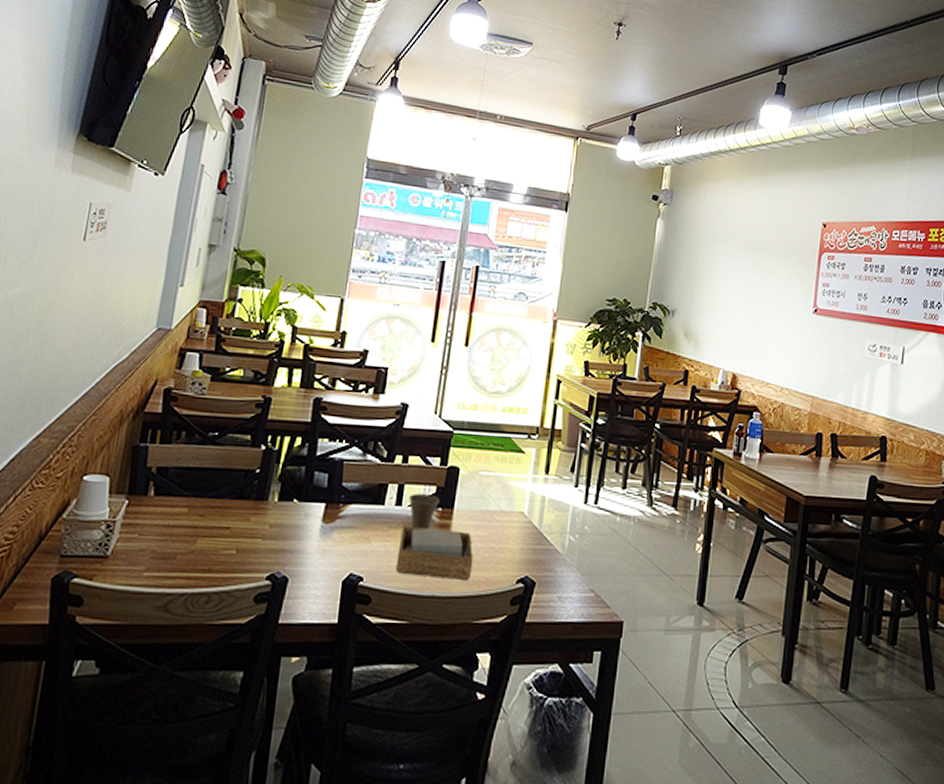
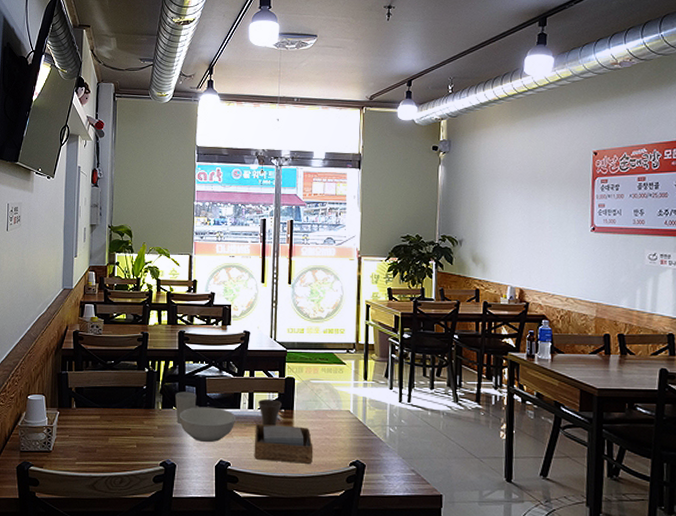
cup: none [296,479,332,522] -> present [175,391,200,424]
bowl: none [300,500,379,550] -> present [179,407,237,443]

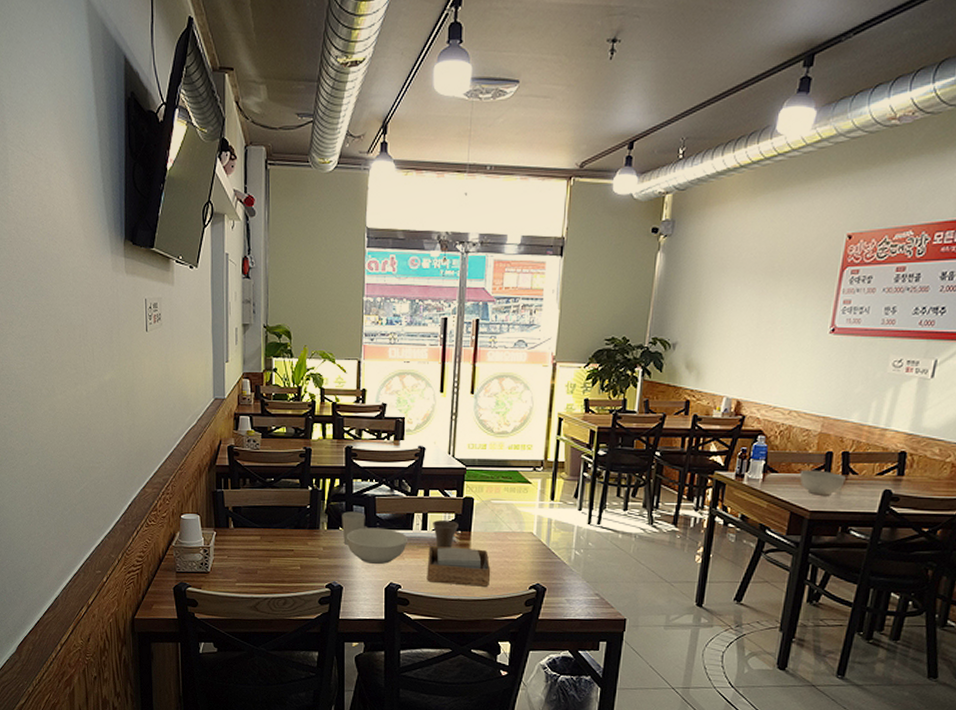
bowl: none [583,350,625,374] -> present [799,469,846,496]

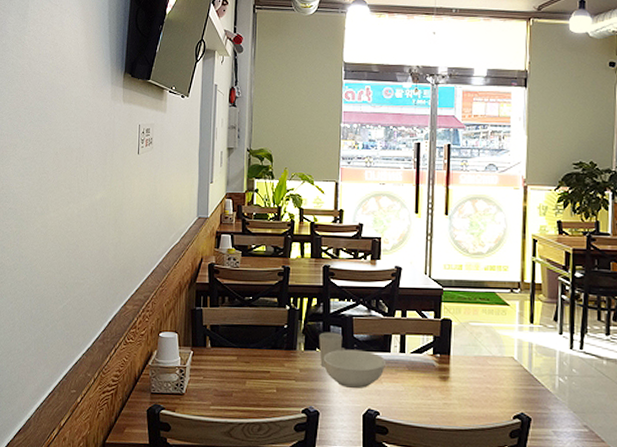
napkin holder: present [427,546,491,587] -> none [406,370,473,415]
cup: present [433,520,458,548] -> none [411,342,437,372]

